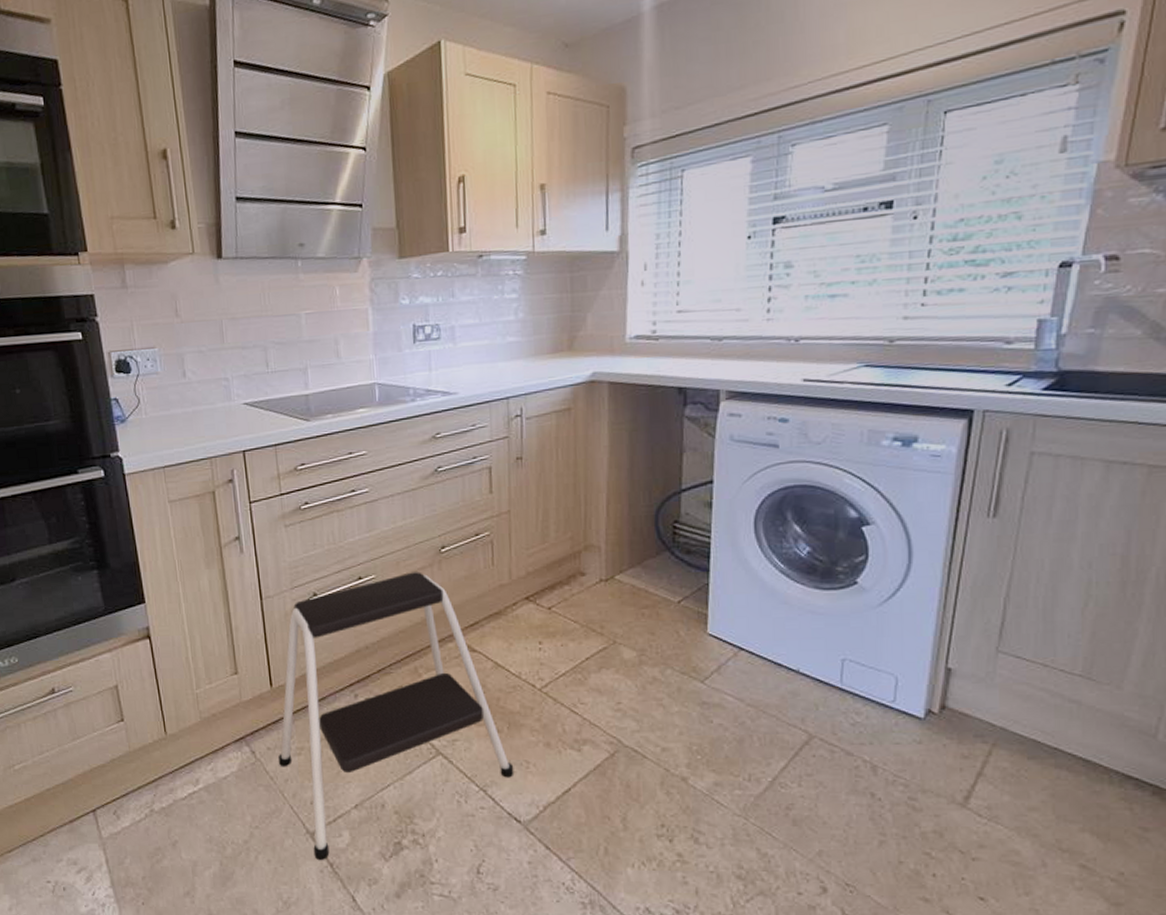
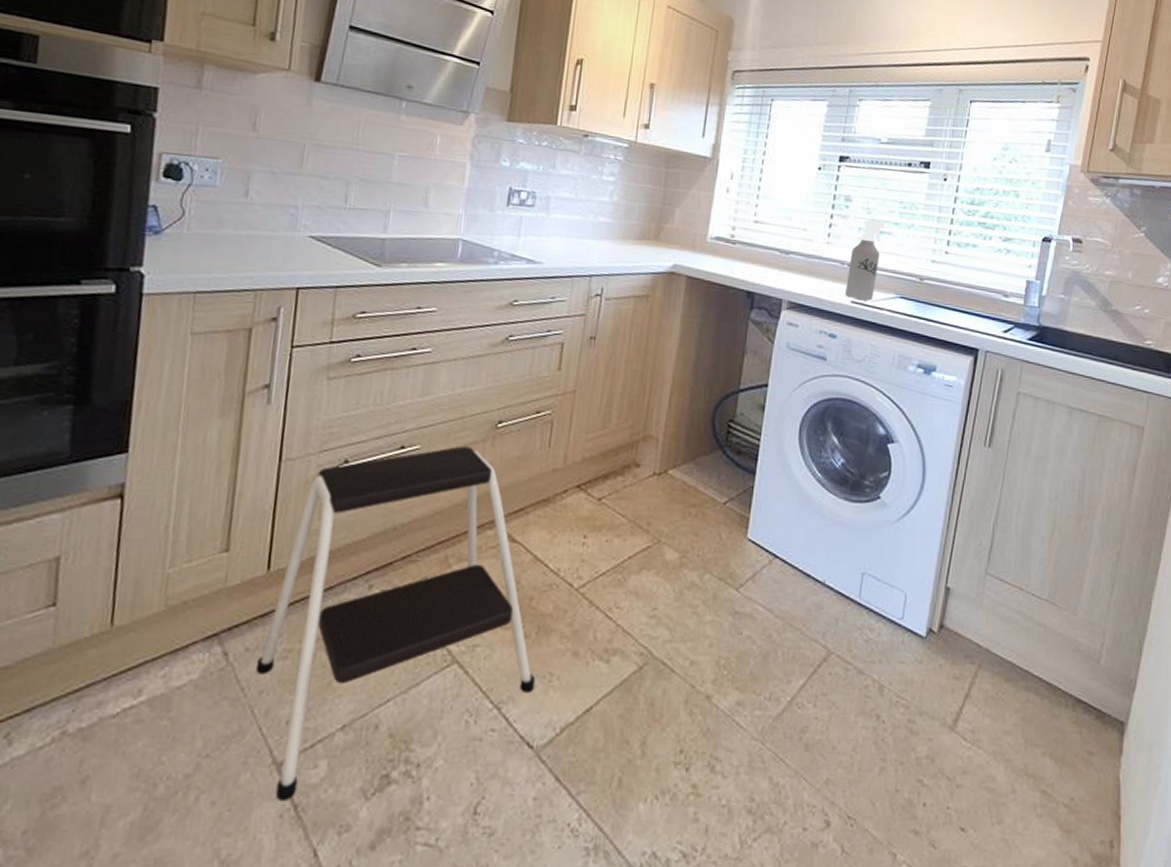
spray bottle: none [795,283,839,377] -> present [845,220,886,301]

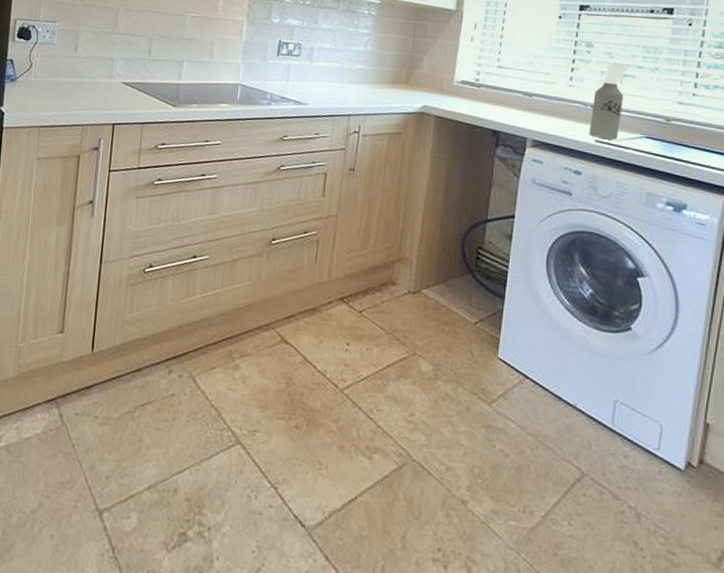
step stool: present [257,446,536,802] -> none [84,258,307,543]

